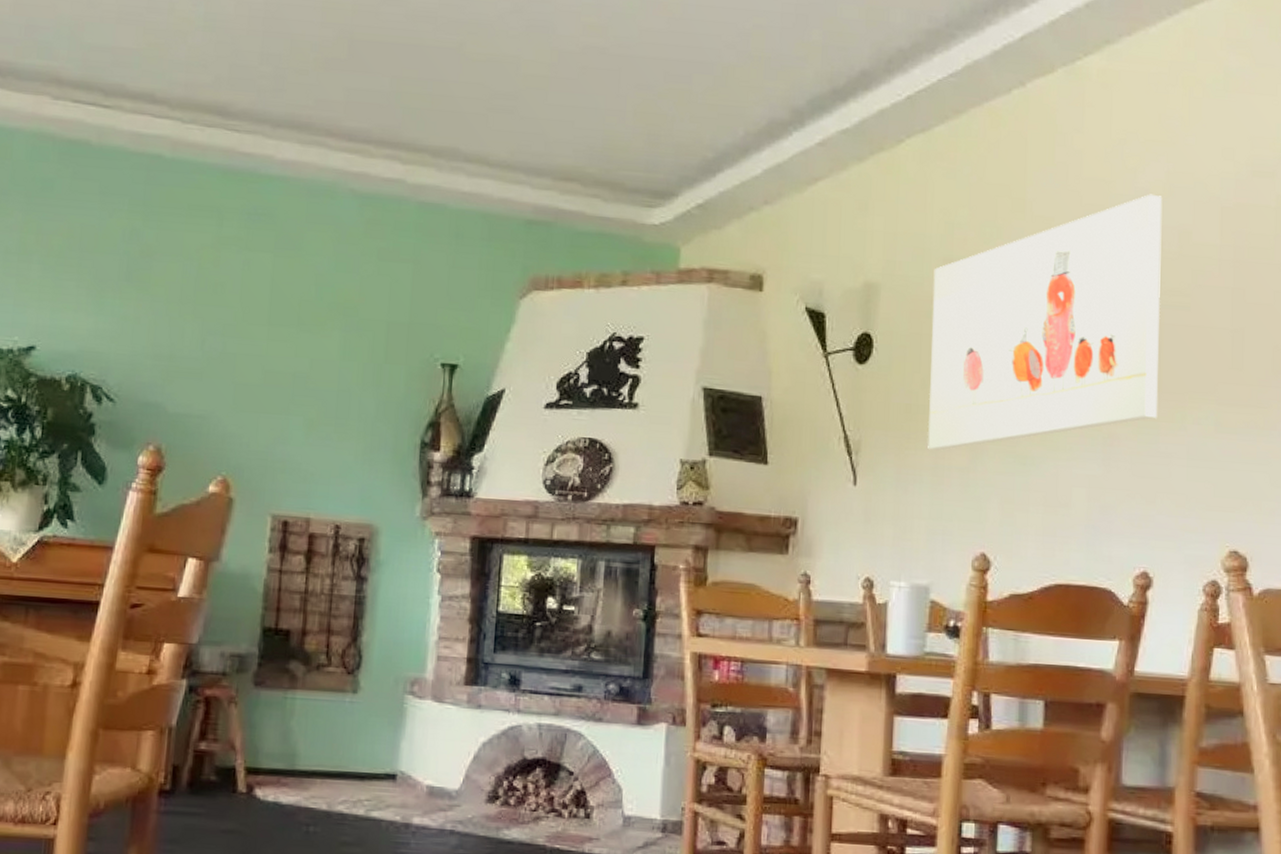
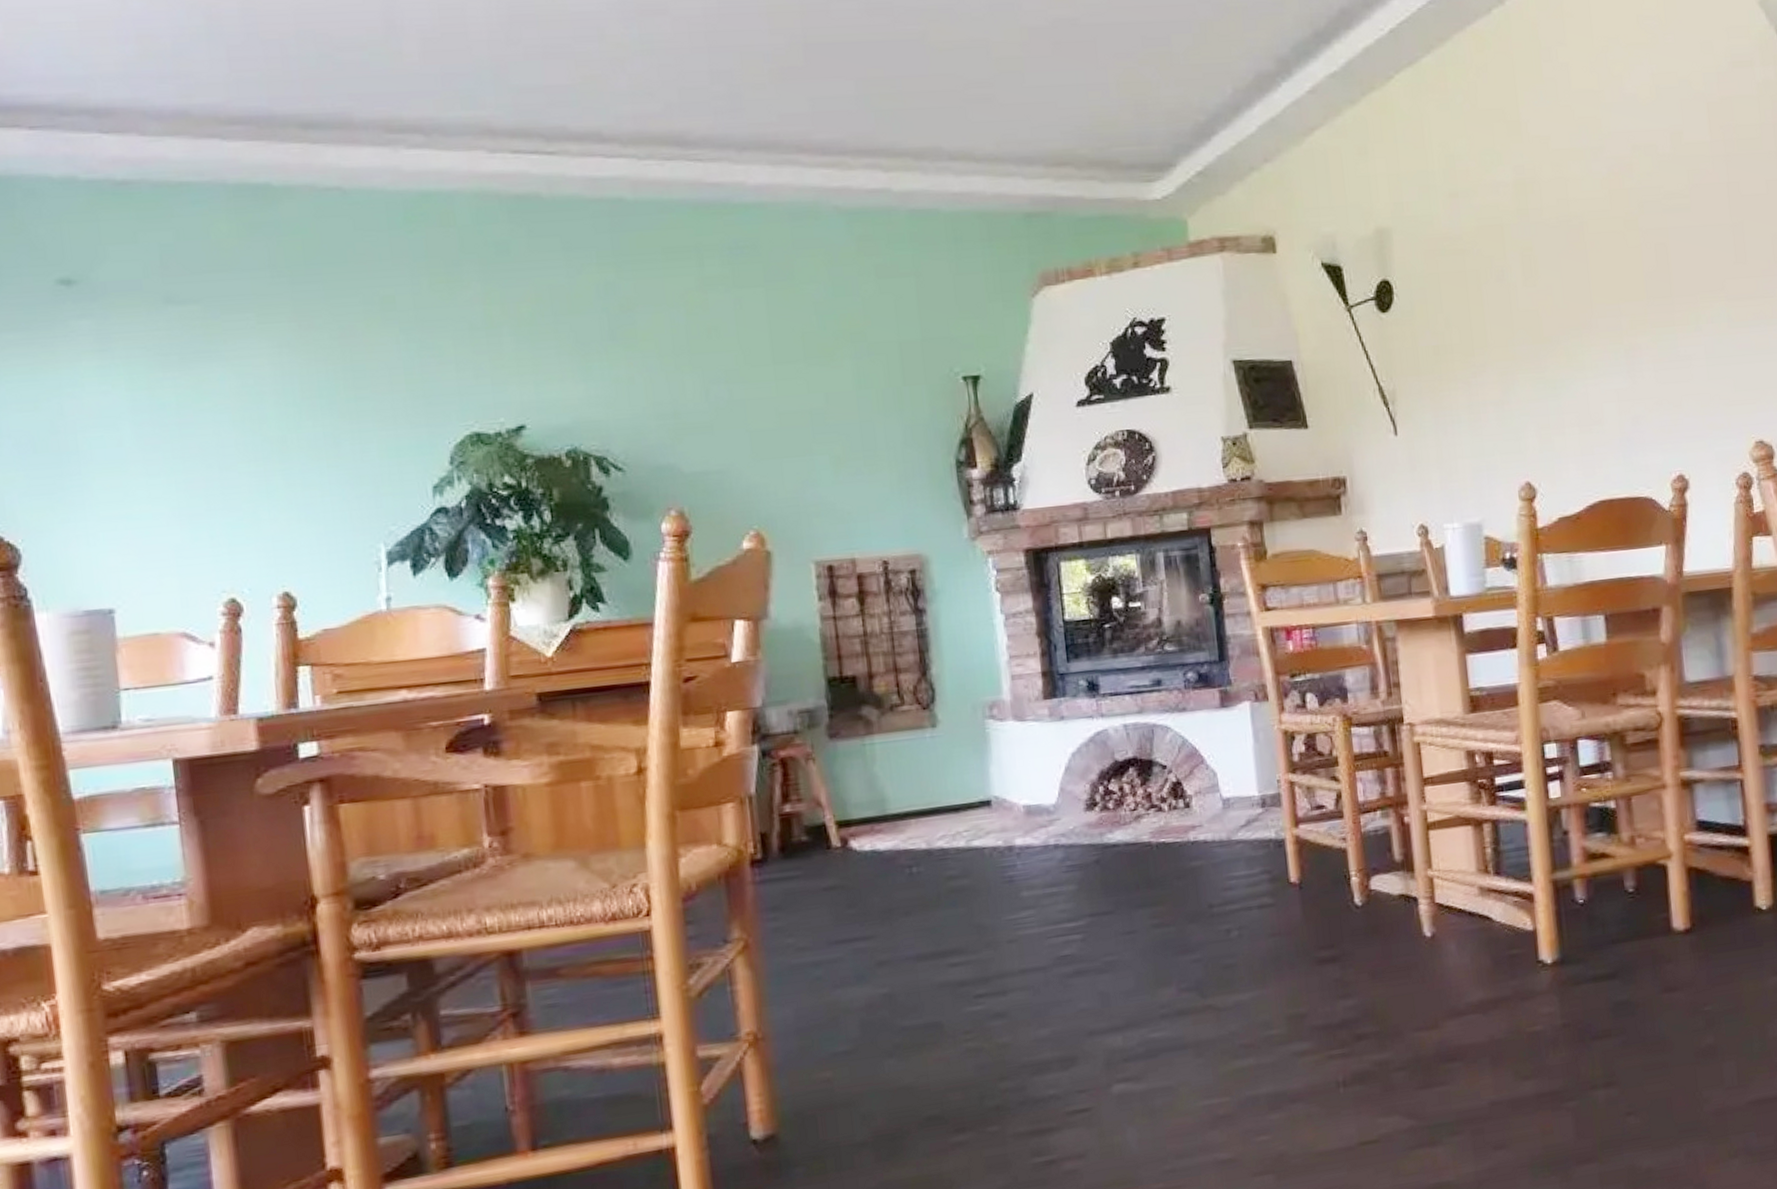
wall art: present [928,194,1163,451] -> none [1441,98,1674,388]

